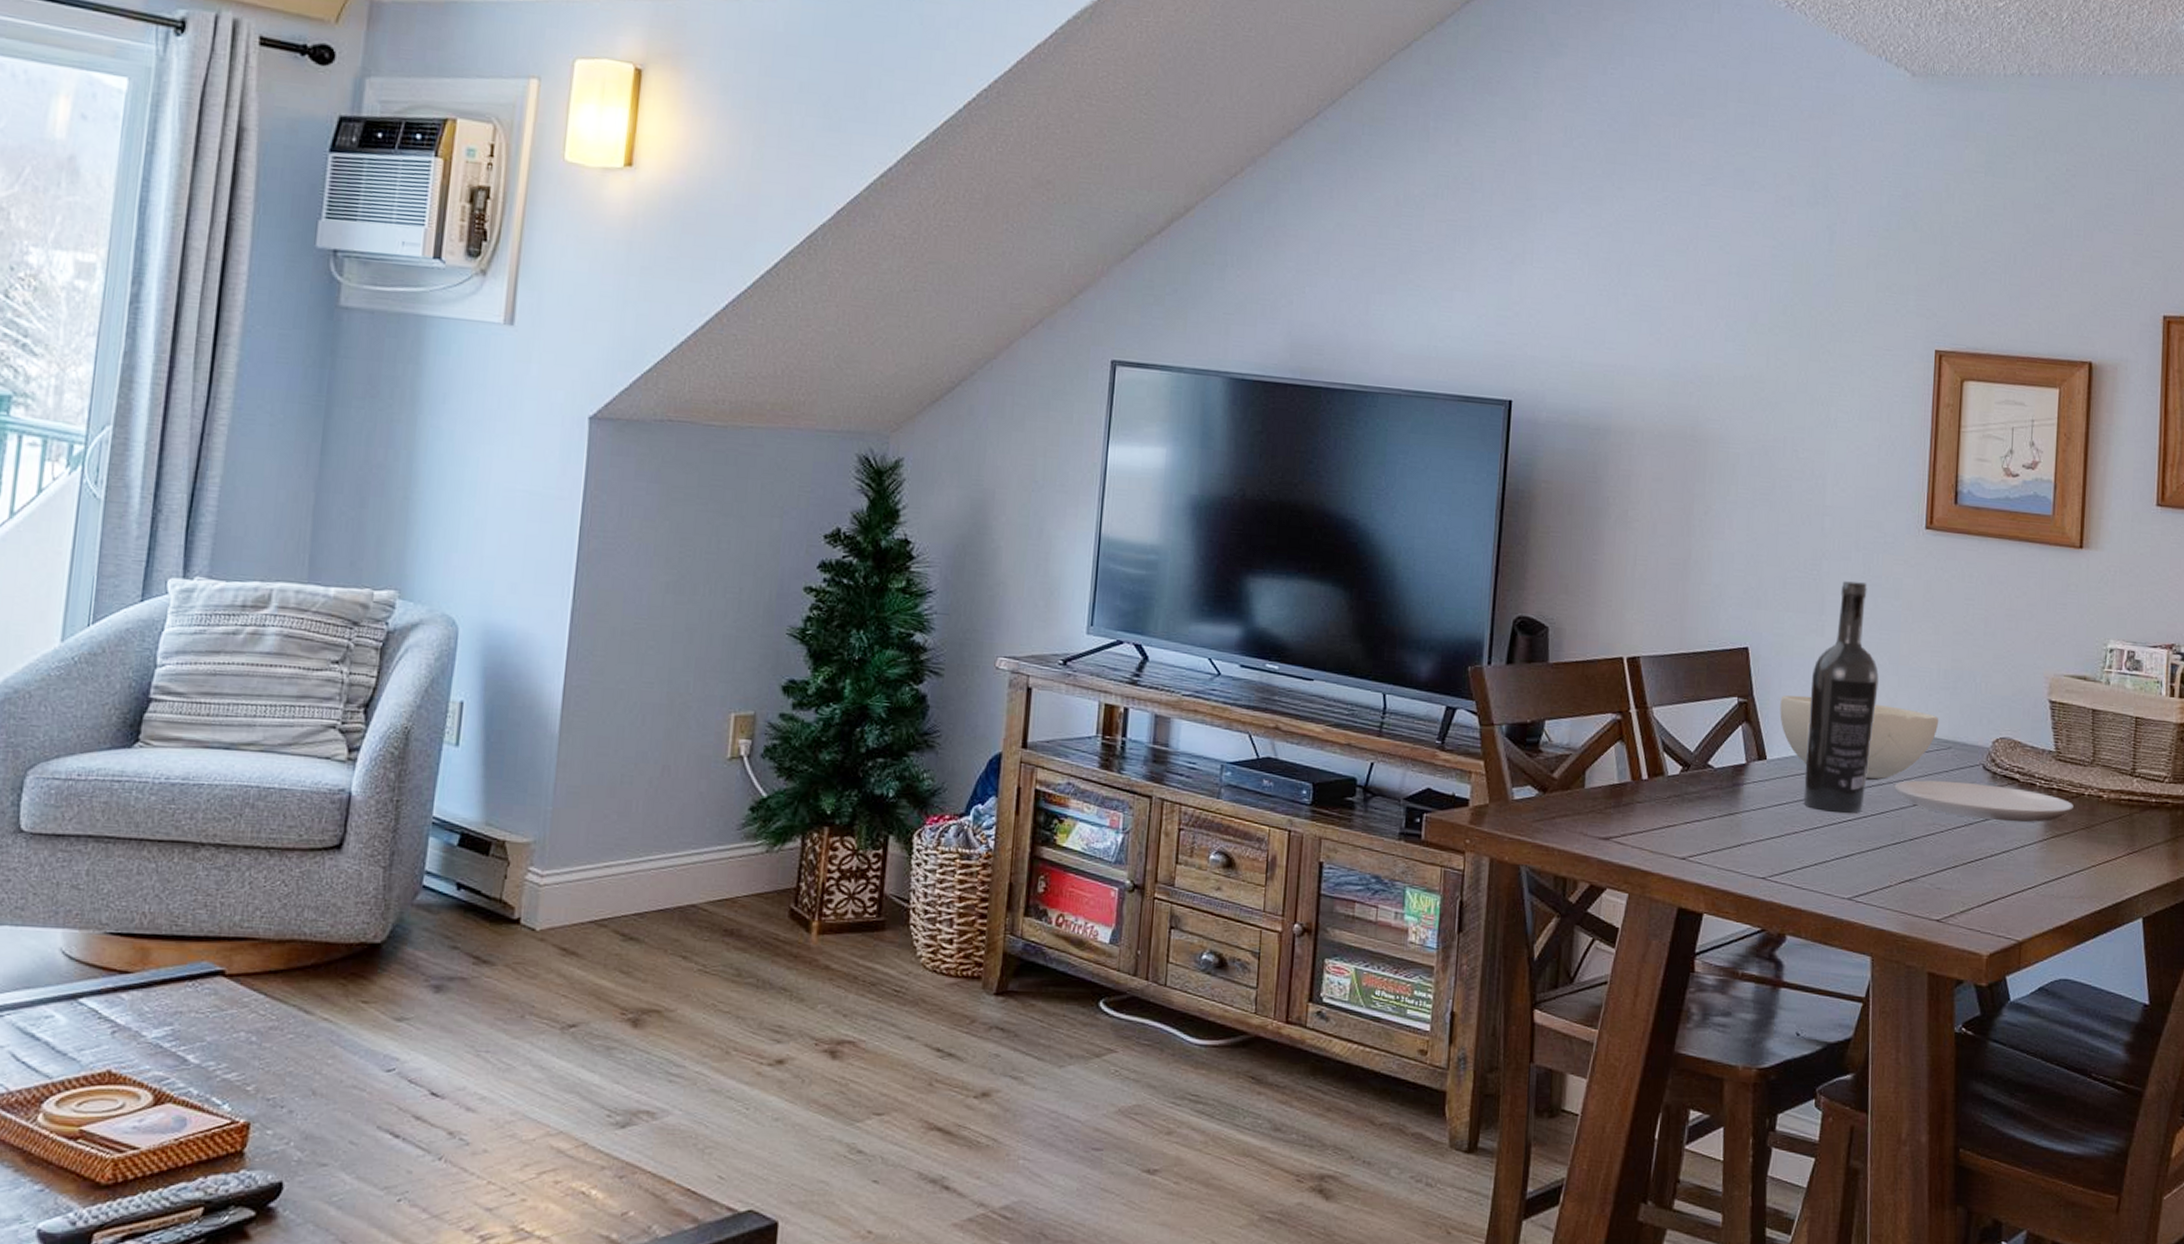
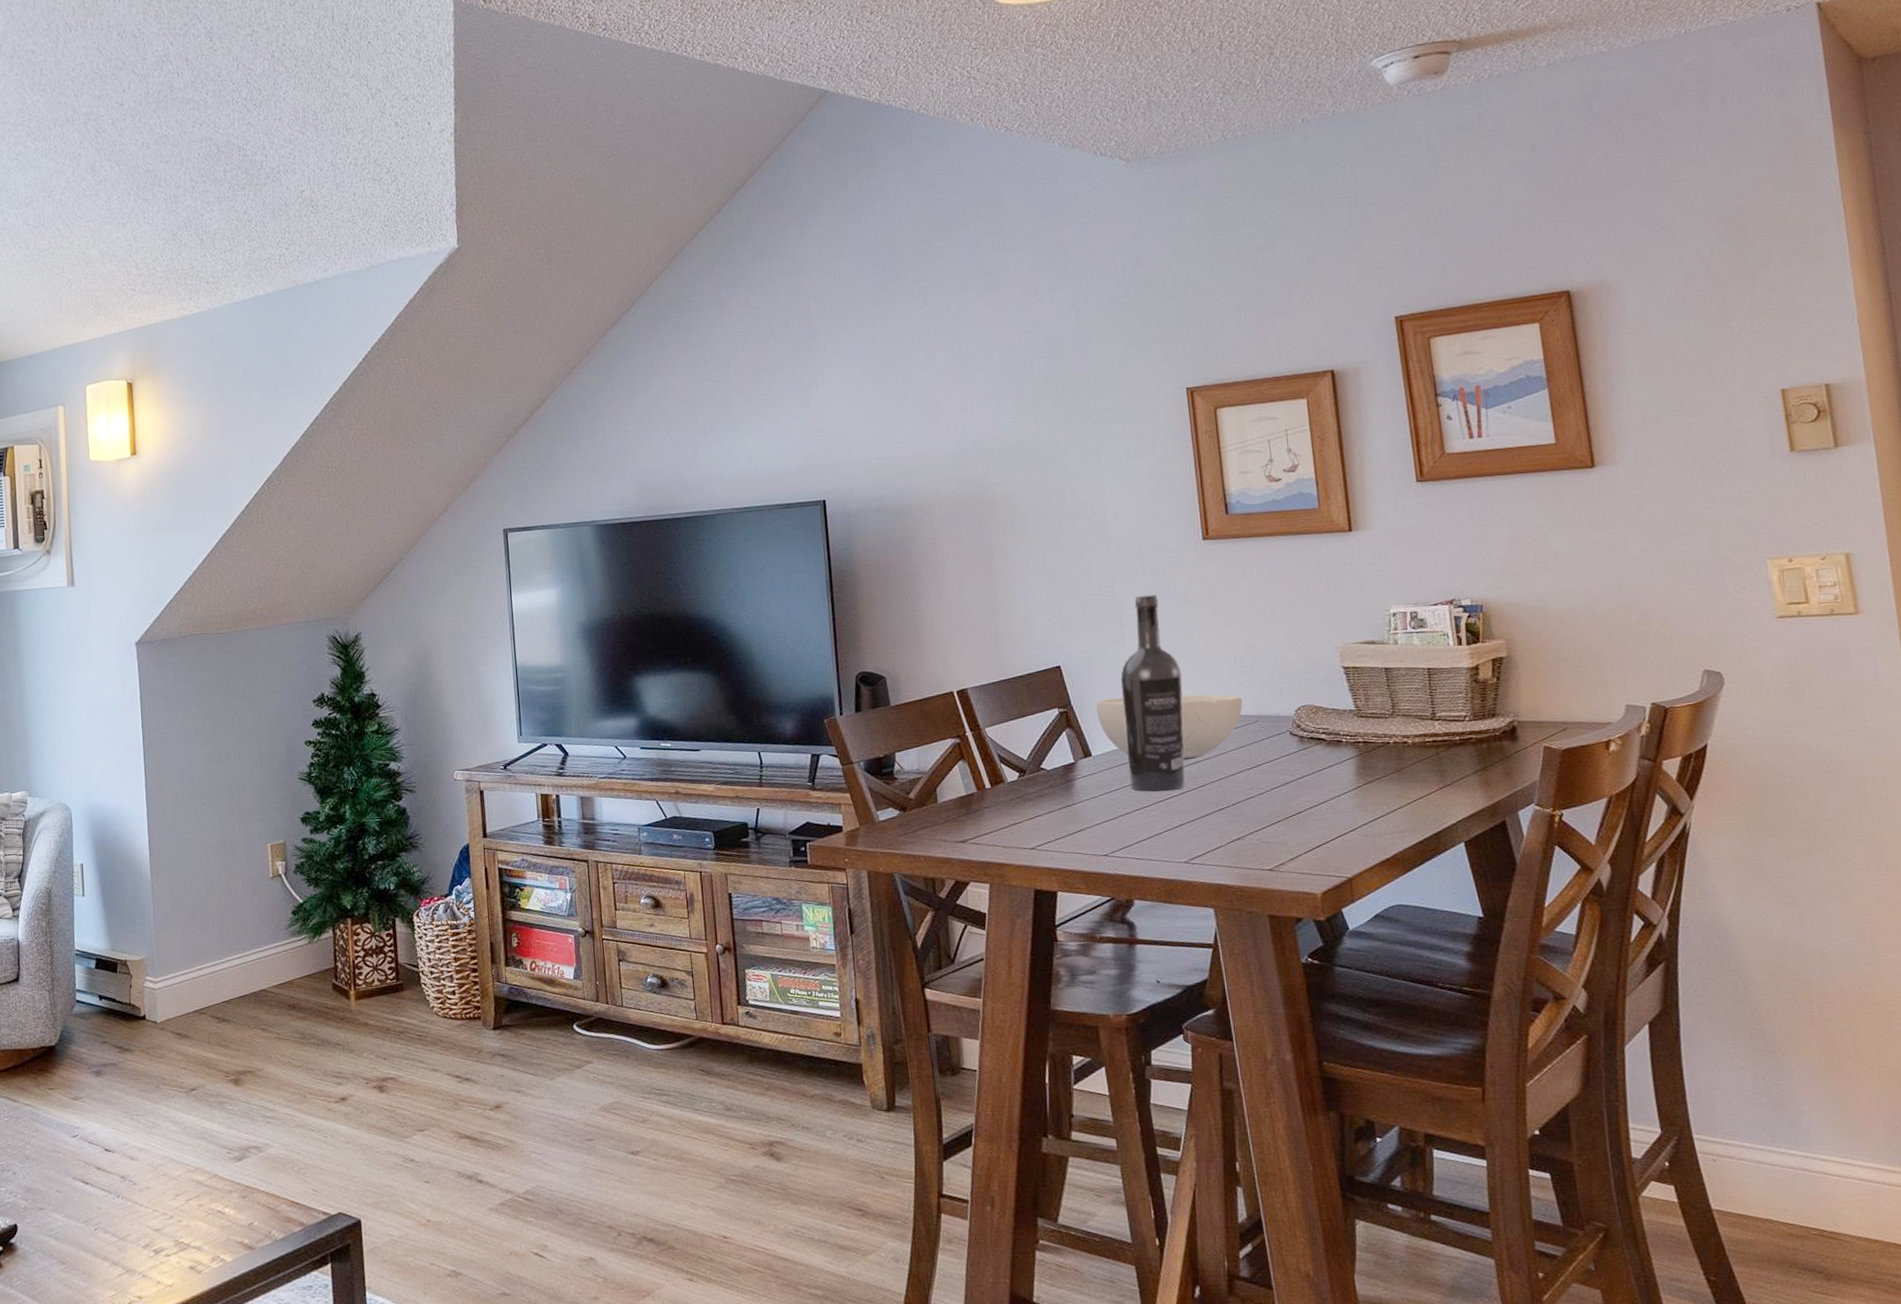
plate: present [1894,780,2074,823] -> none [1211,747,1381,779]

